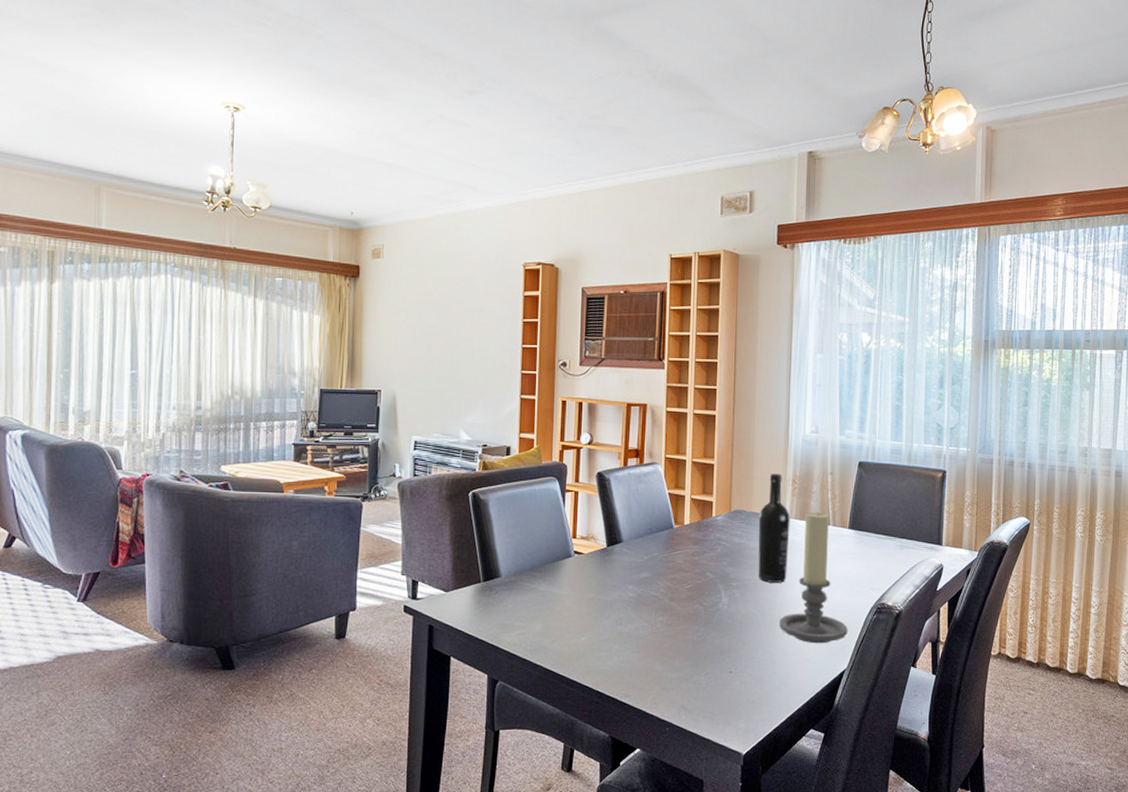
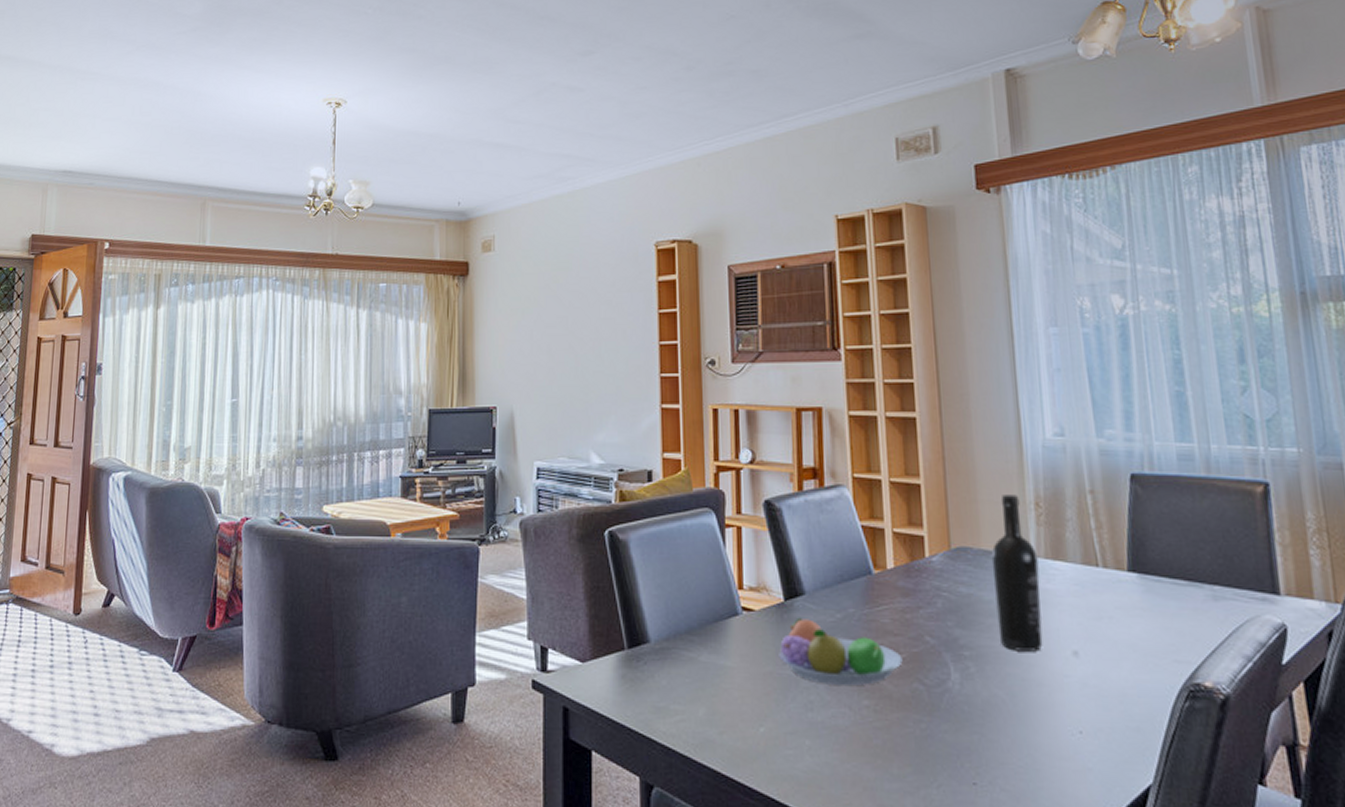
fruit bowl: none [600,559,689,607] -> present [779,617,903,685]
candle holder: present [779,512,848,644] -> none [1039,547,1148,745]

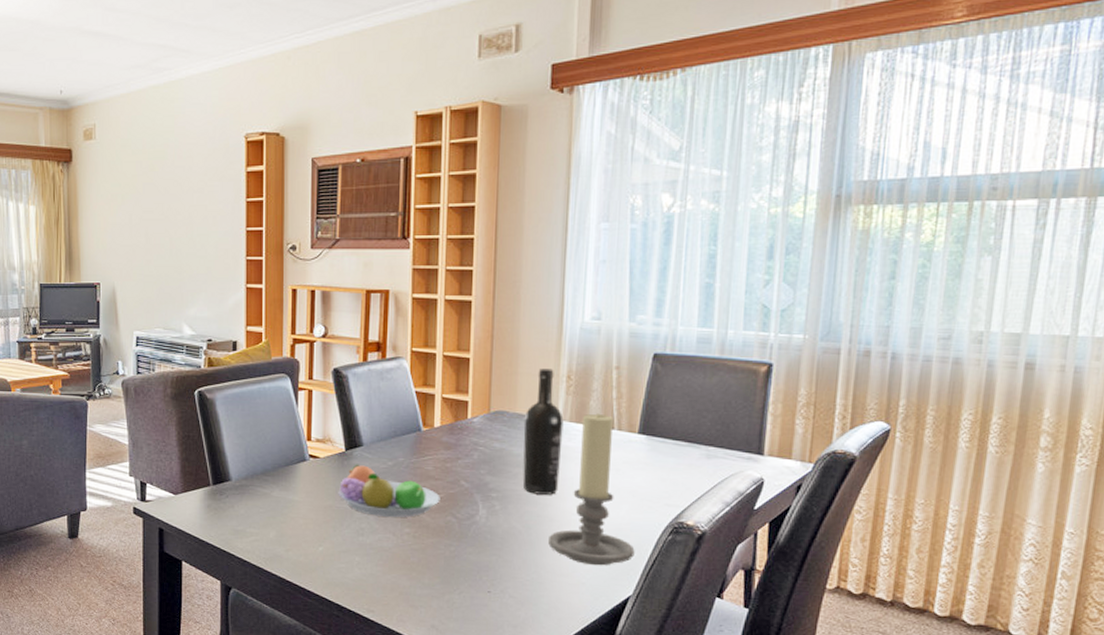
candle holder: none [1039,547,1148,745] -> present [548,413,635,566]

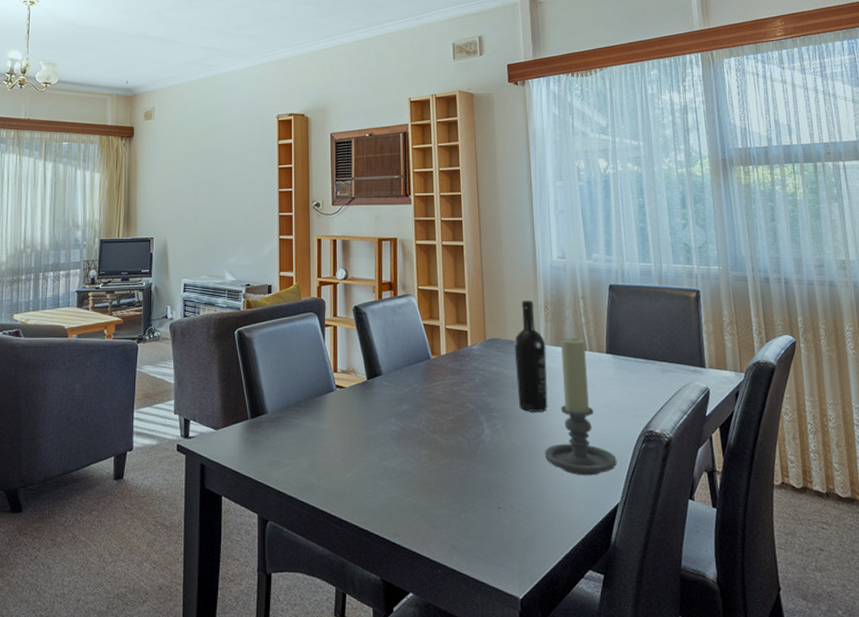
fruit bowl: present [338,464,440,517] -> none [362,392,451,440]

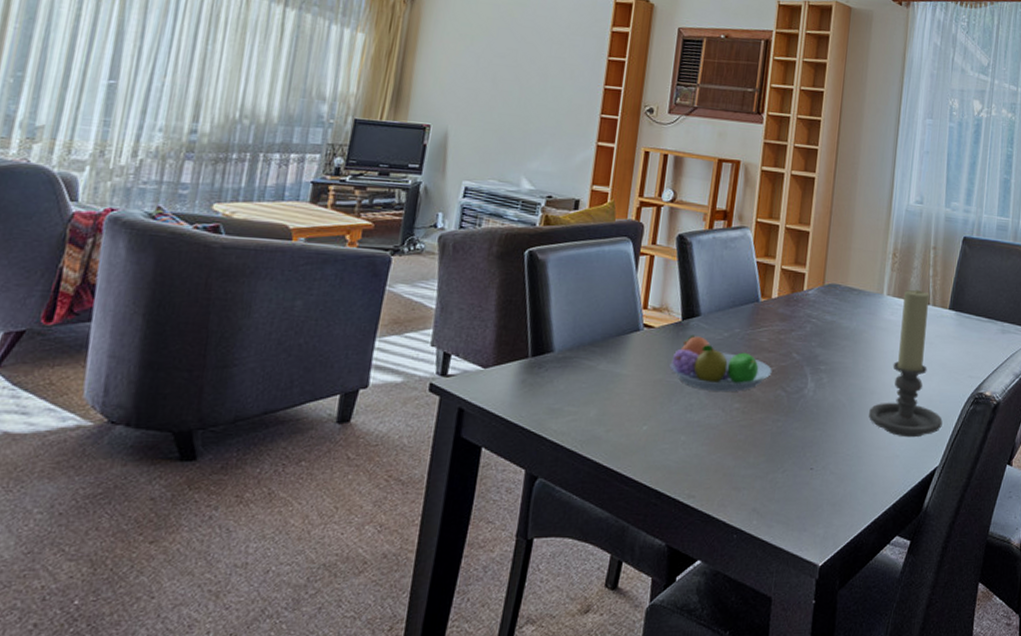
fruit bowl: none [362,392,451,440] -> present [669,334,772,392]
wine bottle: present [514,300,548,412] -> none [849,245,888,367]

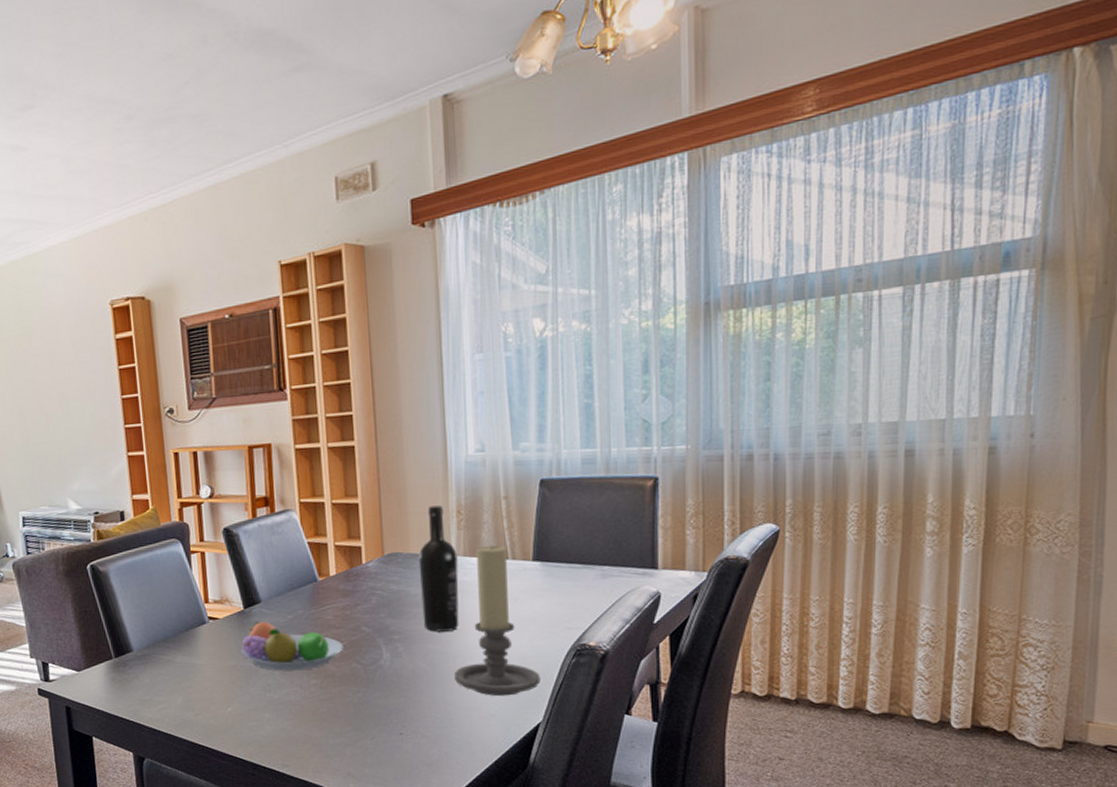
wine bottle: none [849,245,888,367] -> present [418,505,459,632]

